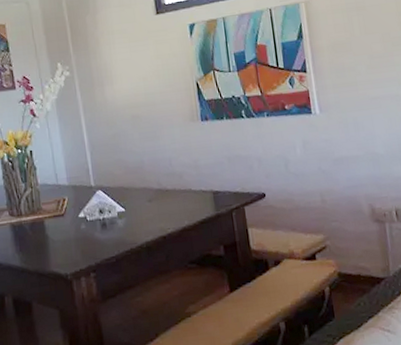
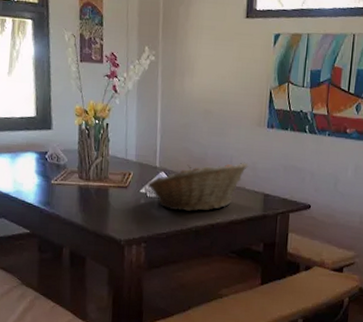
fruit basket: none [85,162,190,230] -> present [147,162,249,212]

